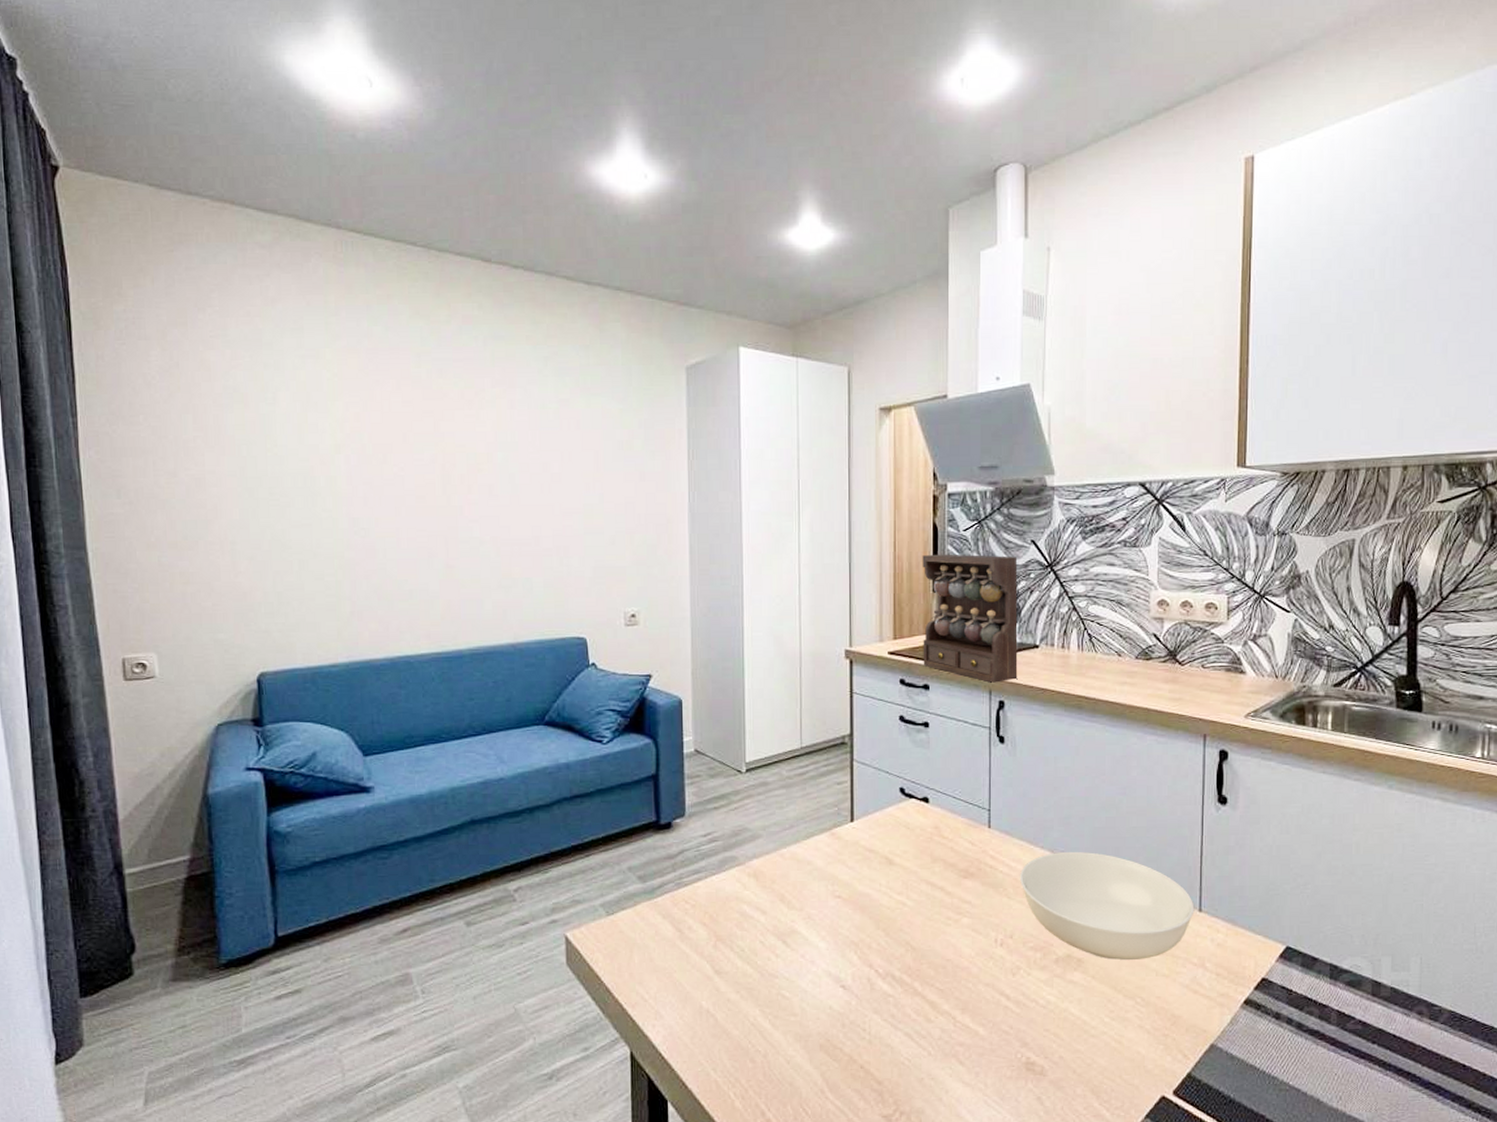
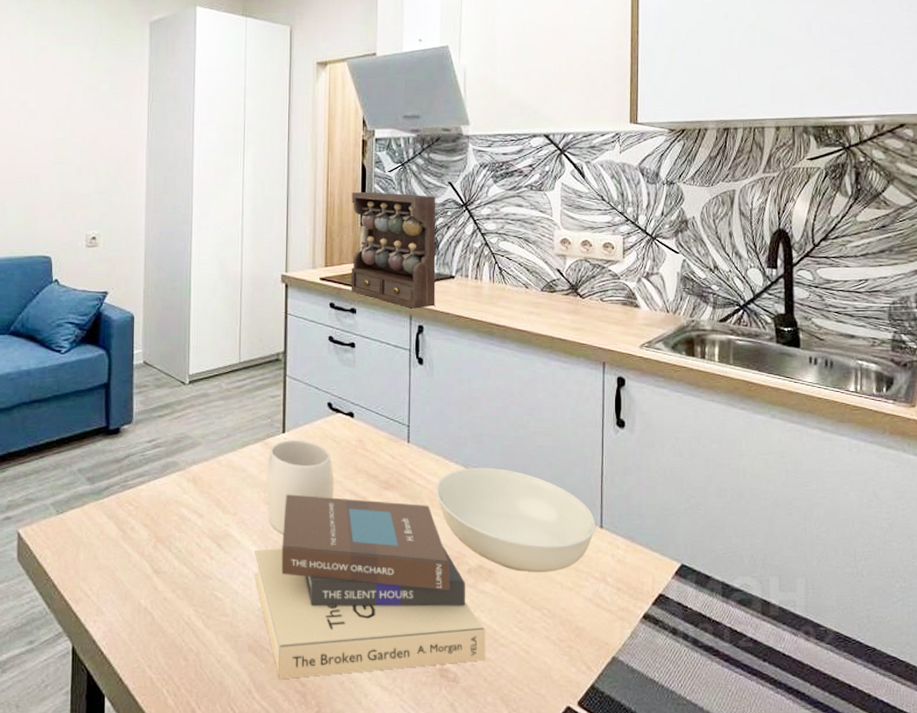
books: none [824,886,1075,1079] -> present [254,494,486,680]
mug: none [834,828,909,929] -> present [266,439,334,534]

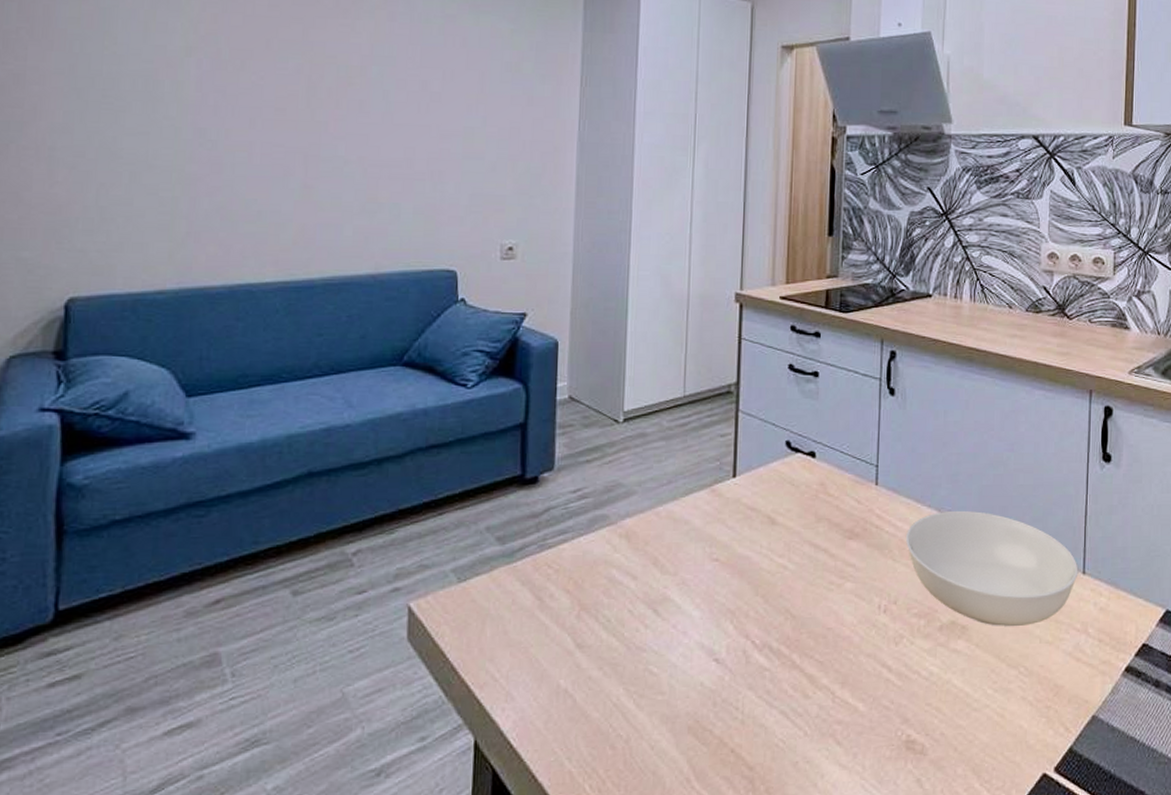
books: present [254,494,486,680] -> none [696,548,958,764]
mug: present [266,439,334,534] -> none [712,485,792,595]
spice rack: present [351,191,436,309] -> none [815,197,913,332]

